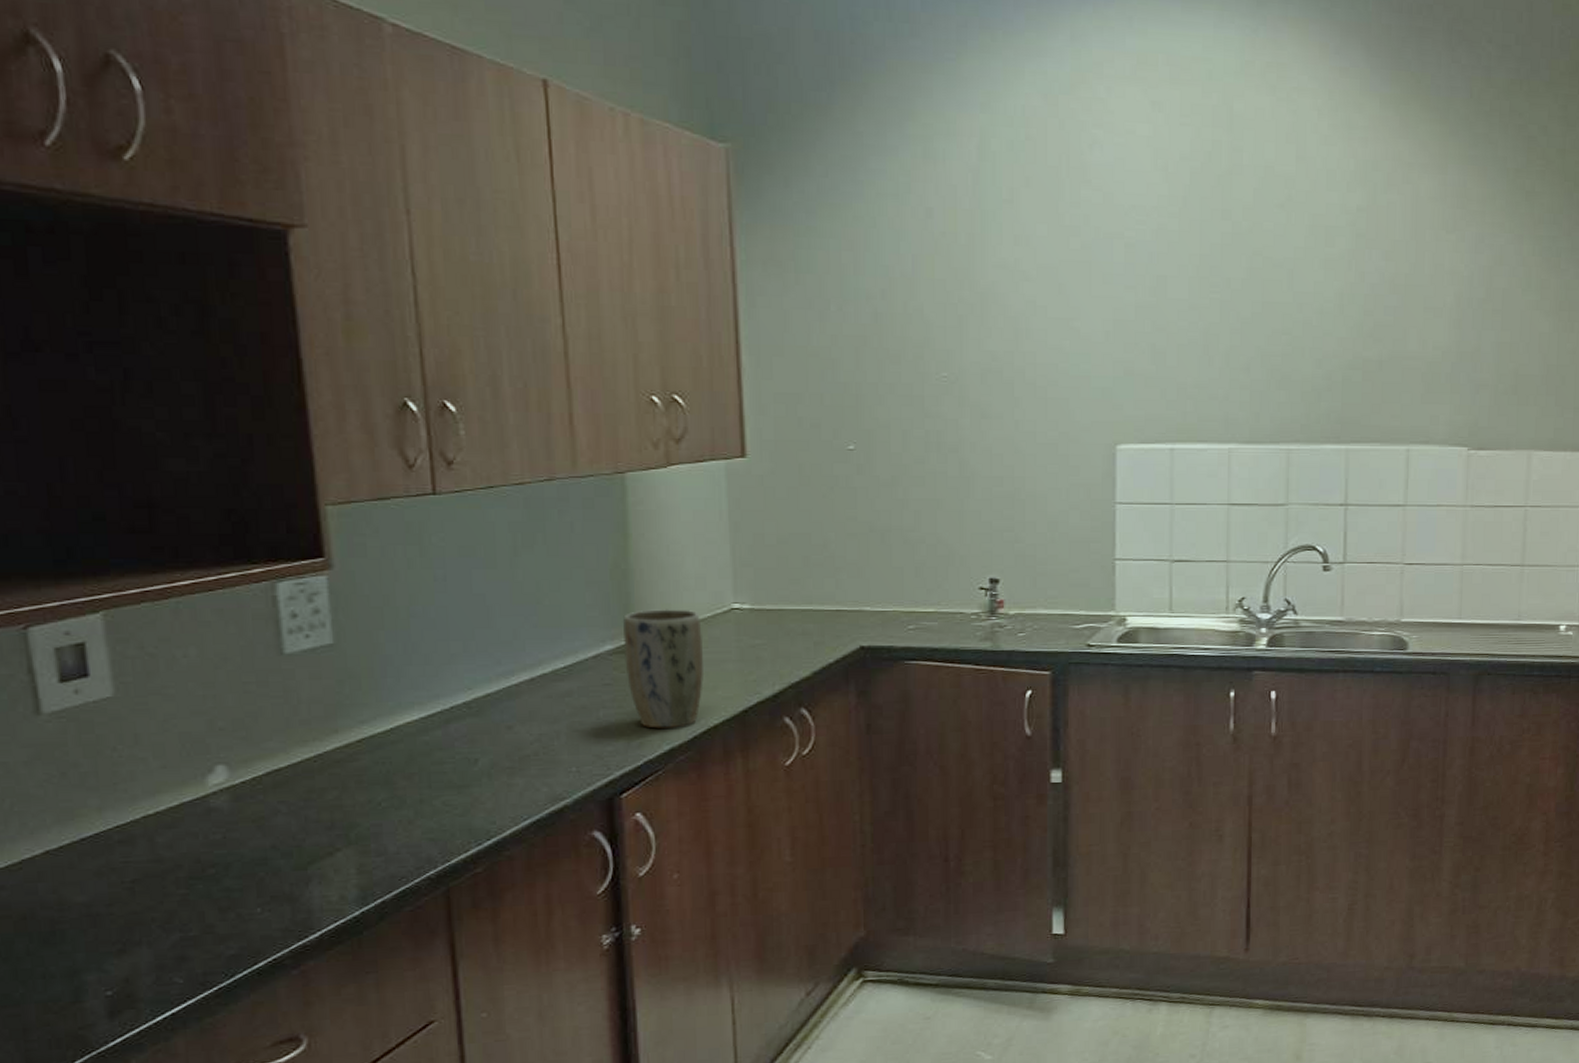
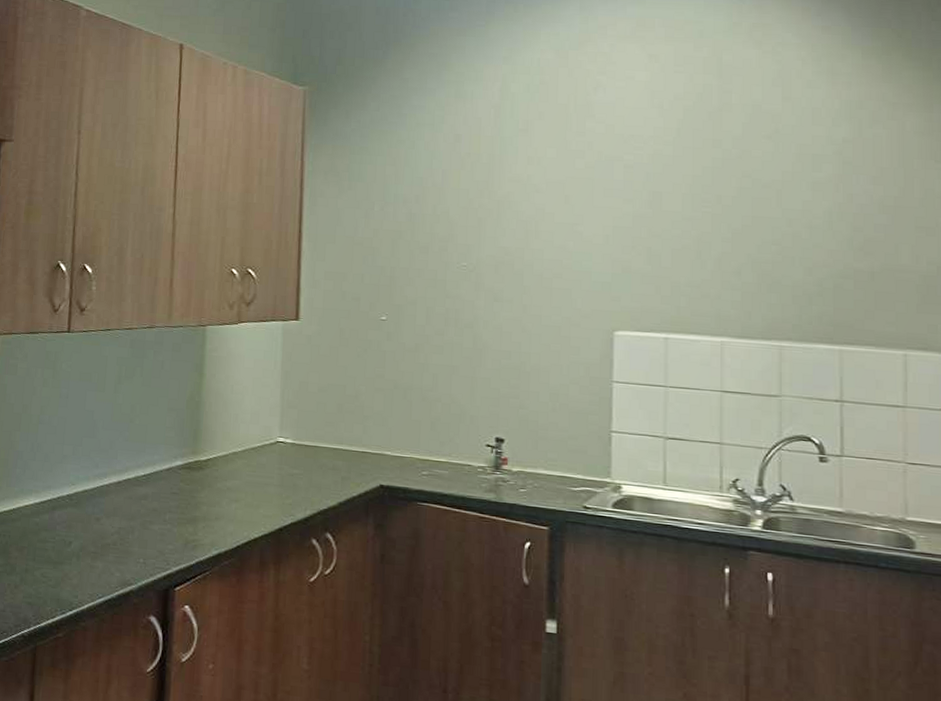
plant pot: present [623,609,705,729] -> none [190,435,253,537]

